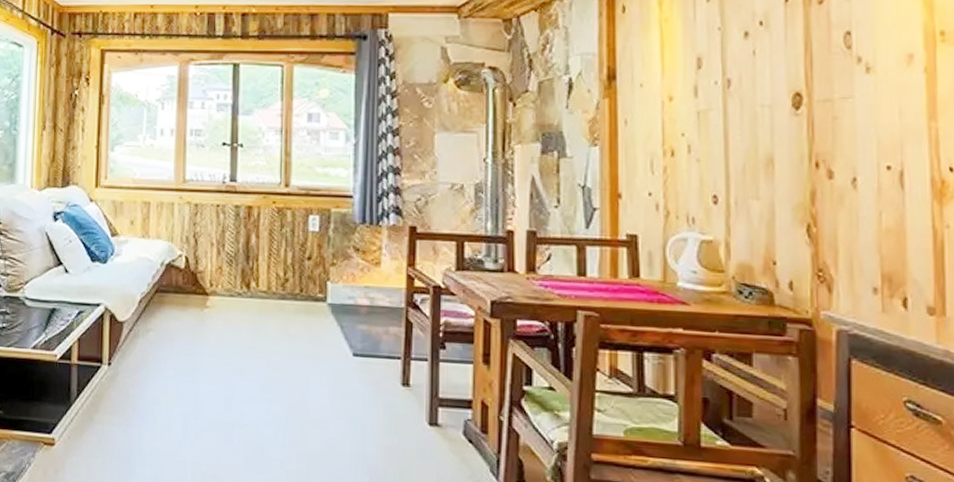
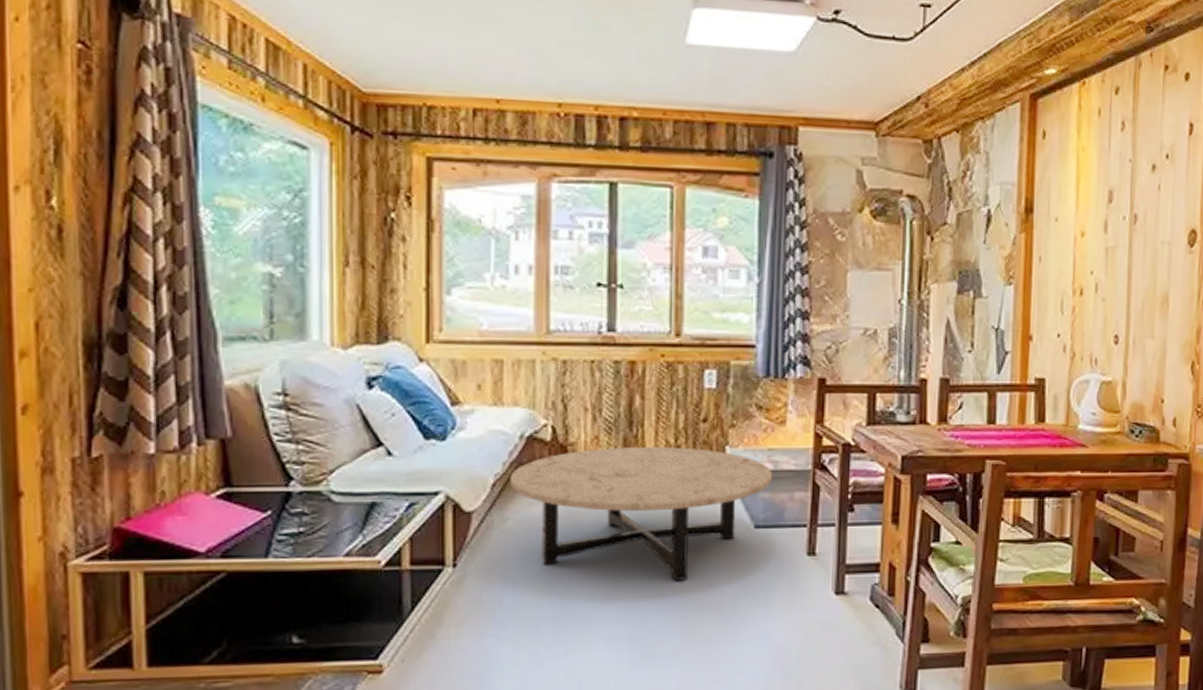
coffee table: none [152,277,369,397] -> present [509,447,773,581]

